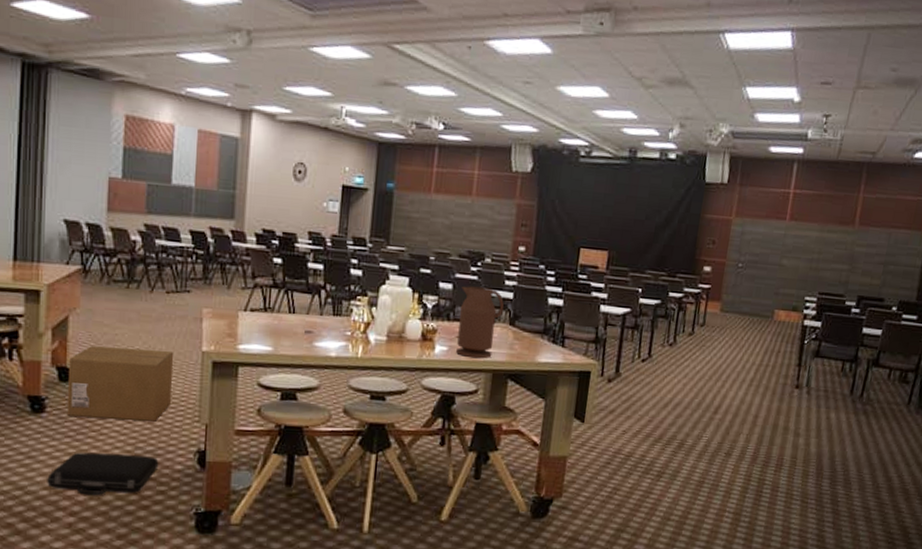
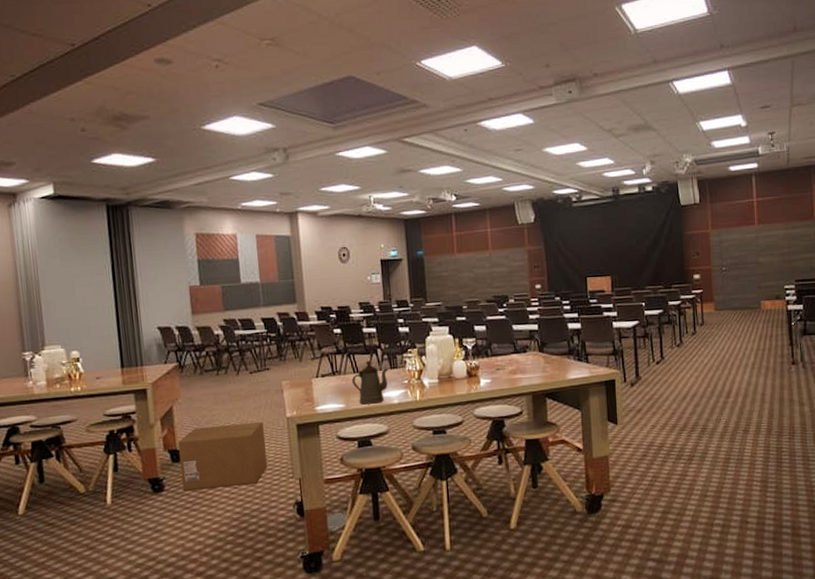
briefcase: present [47,452,159,495] -> none [174,514,265,556]
coffee pot: none [285,301,331,353] -> present [351,360,388,405]
water jug: present [456,285,504,359] -> none [494,323,532,385]

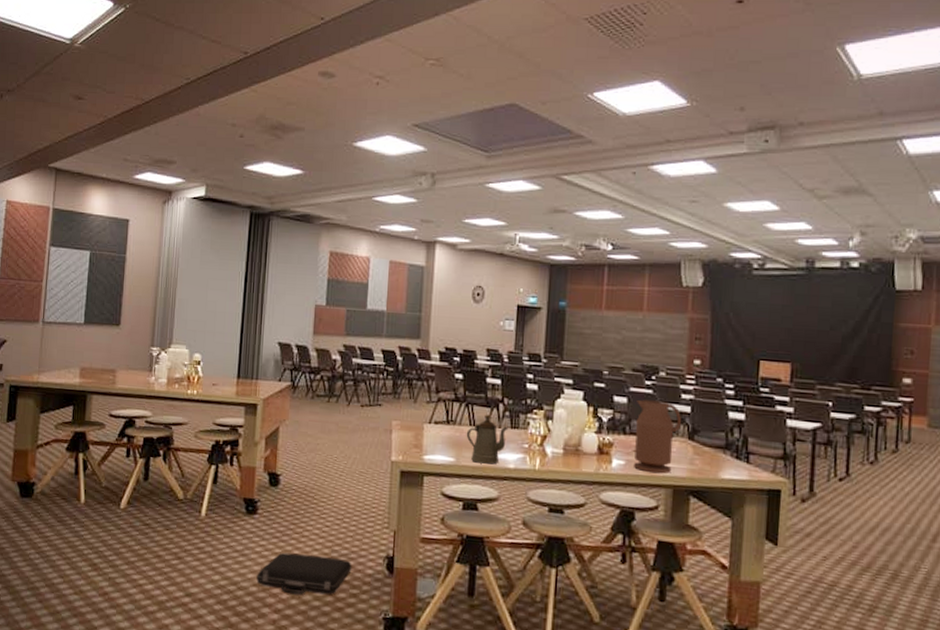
briefcase: none [174,514,265,556] -> present [256,552,352,595]
box: present [178,422,267,492] -> none [275,454,366,526]
water jug: none [494,323,532,385] -> present [634,399,681,474]

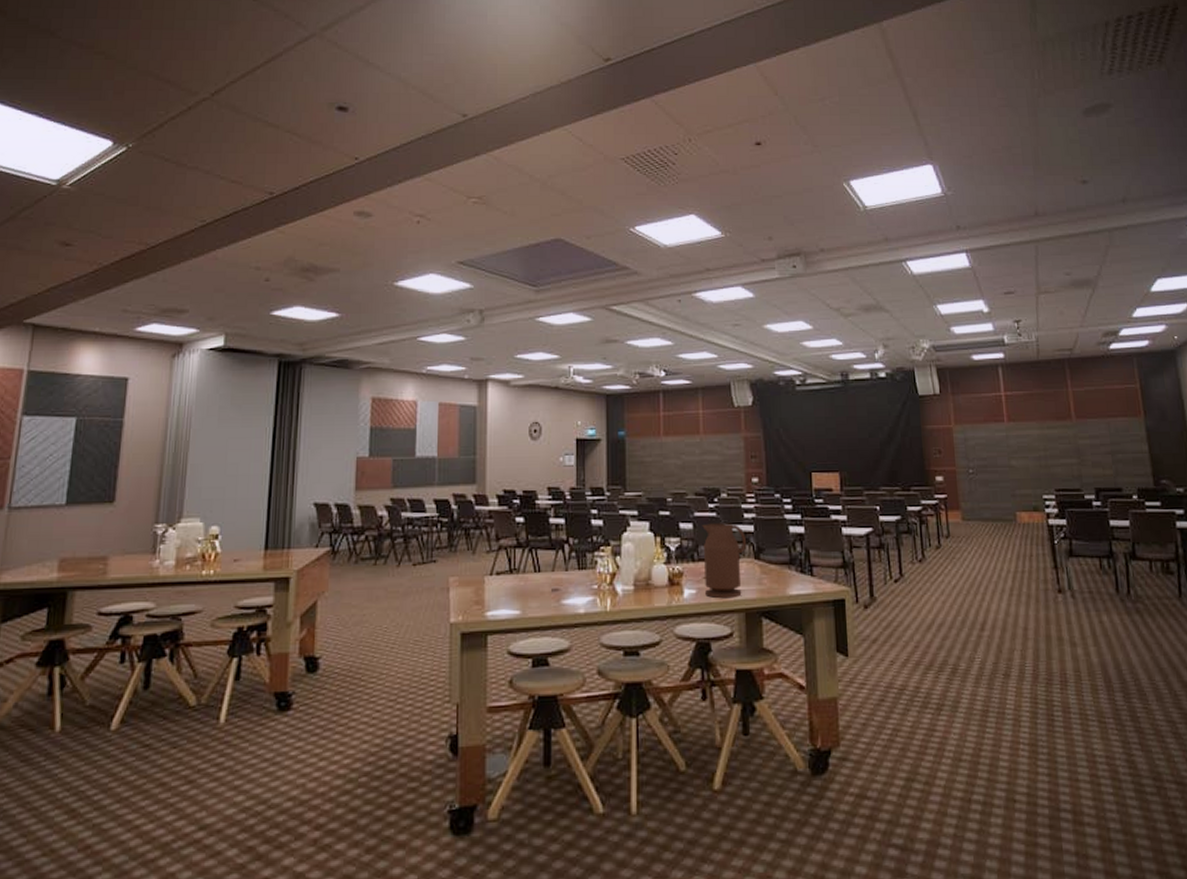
briefcase: present [256,552,352,595] -> none [291,748,409,801]
coffee pot: present [466,414,509,464] -> none [531,557,576,612]

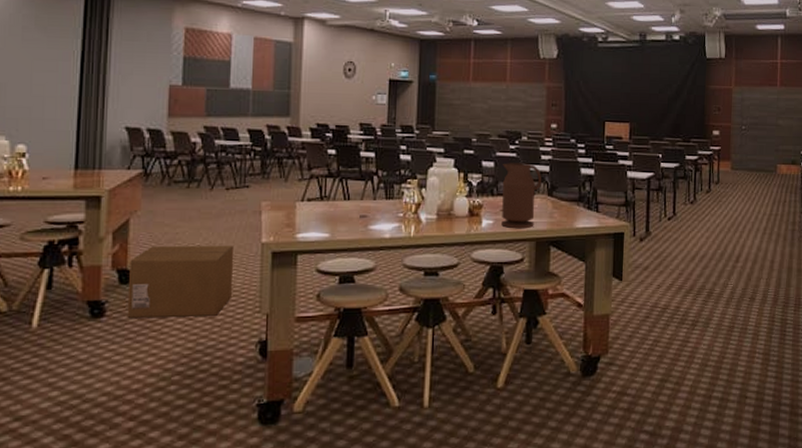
box: none [313,627,421,712] -> present [127,246,233,319]

